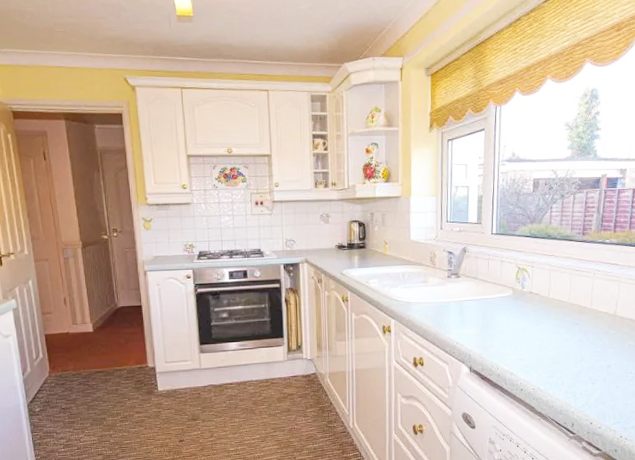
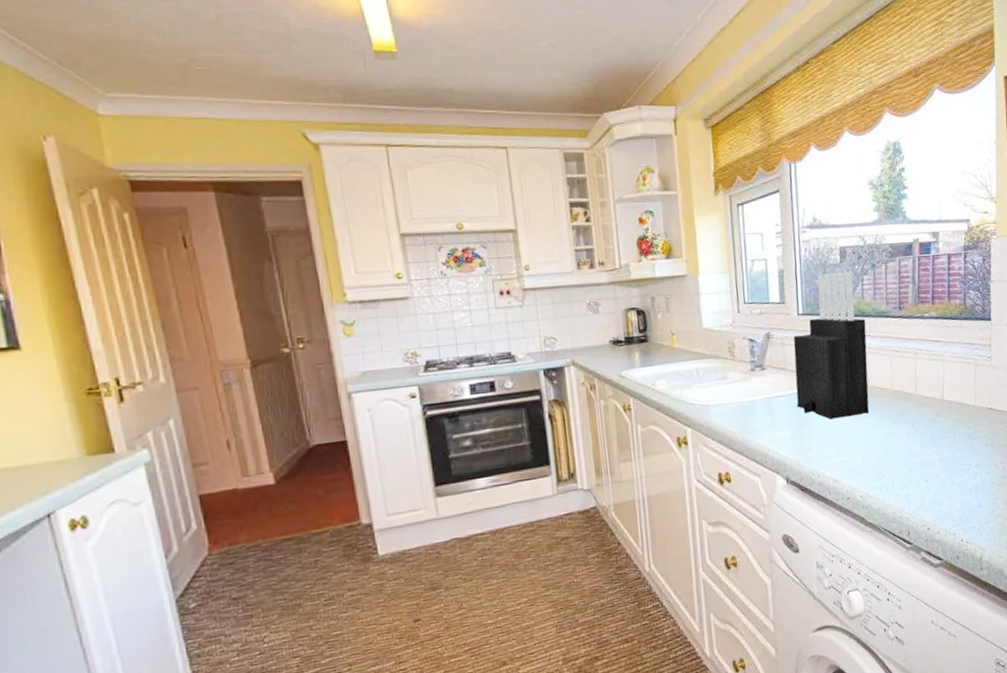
knife block: none [484,199,551,323] -> present [793,271,869,420]

